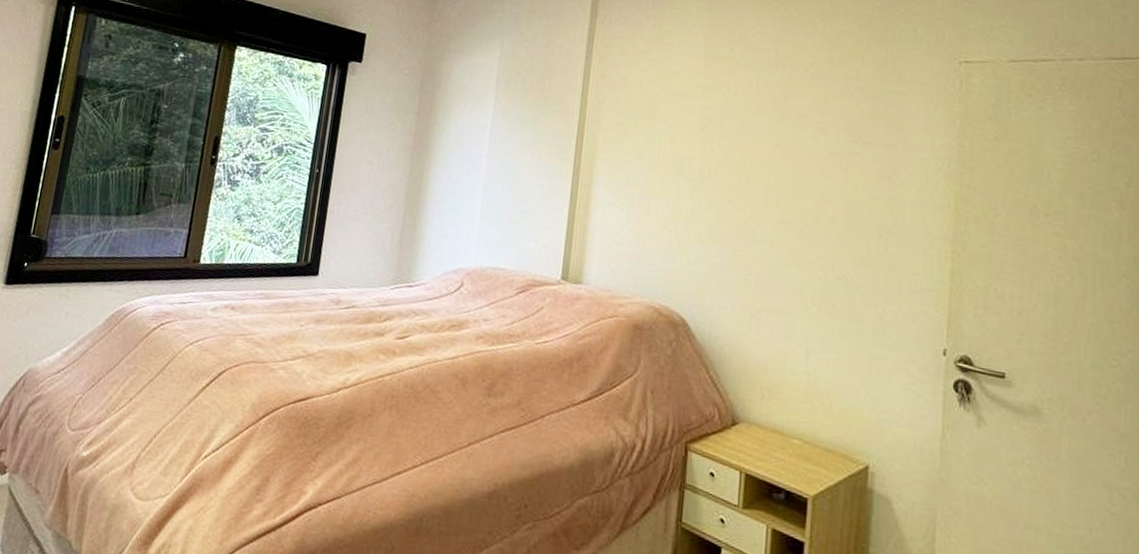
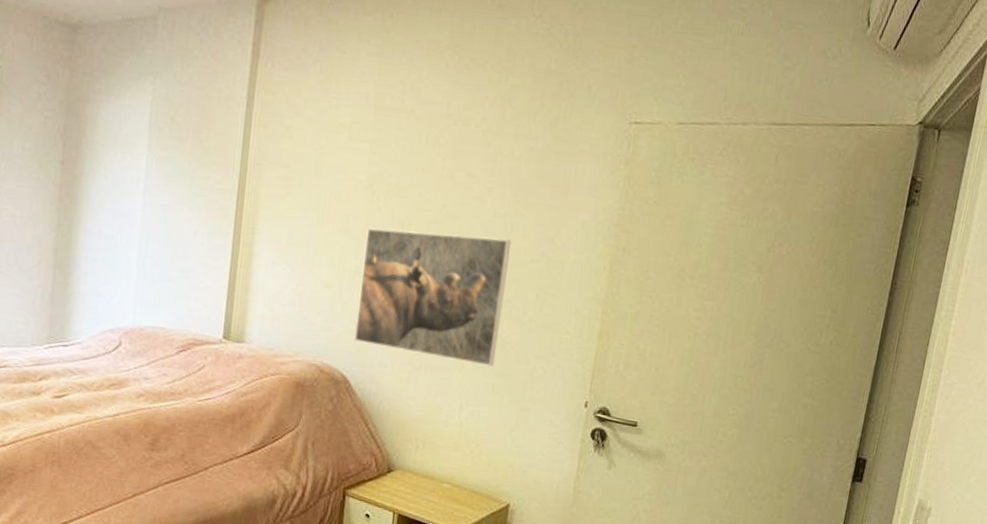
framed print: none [691,168,849,310] -> present [353,227,512,367]

